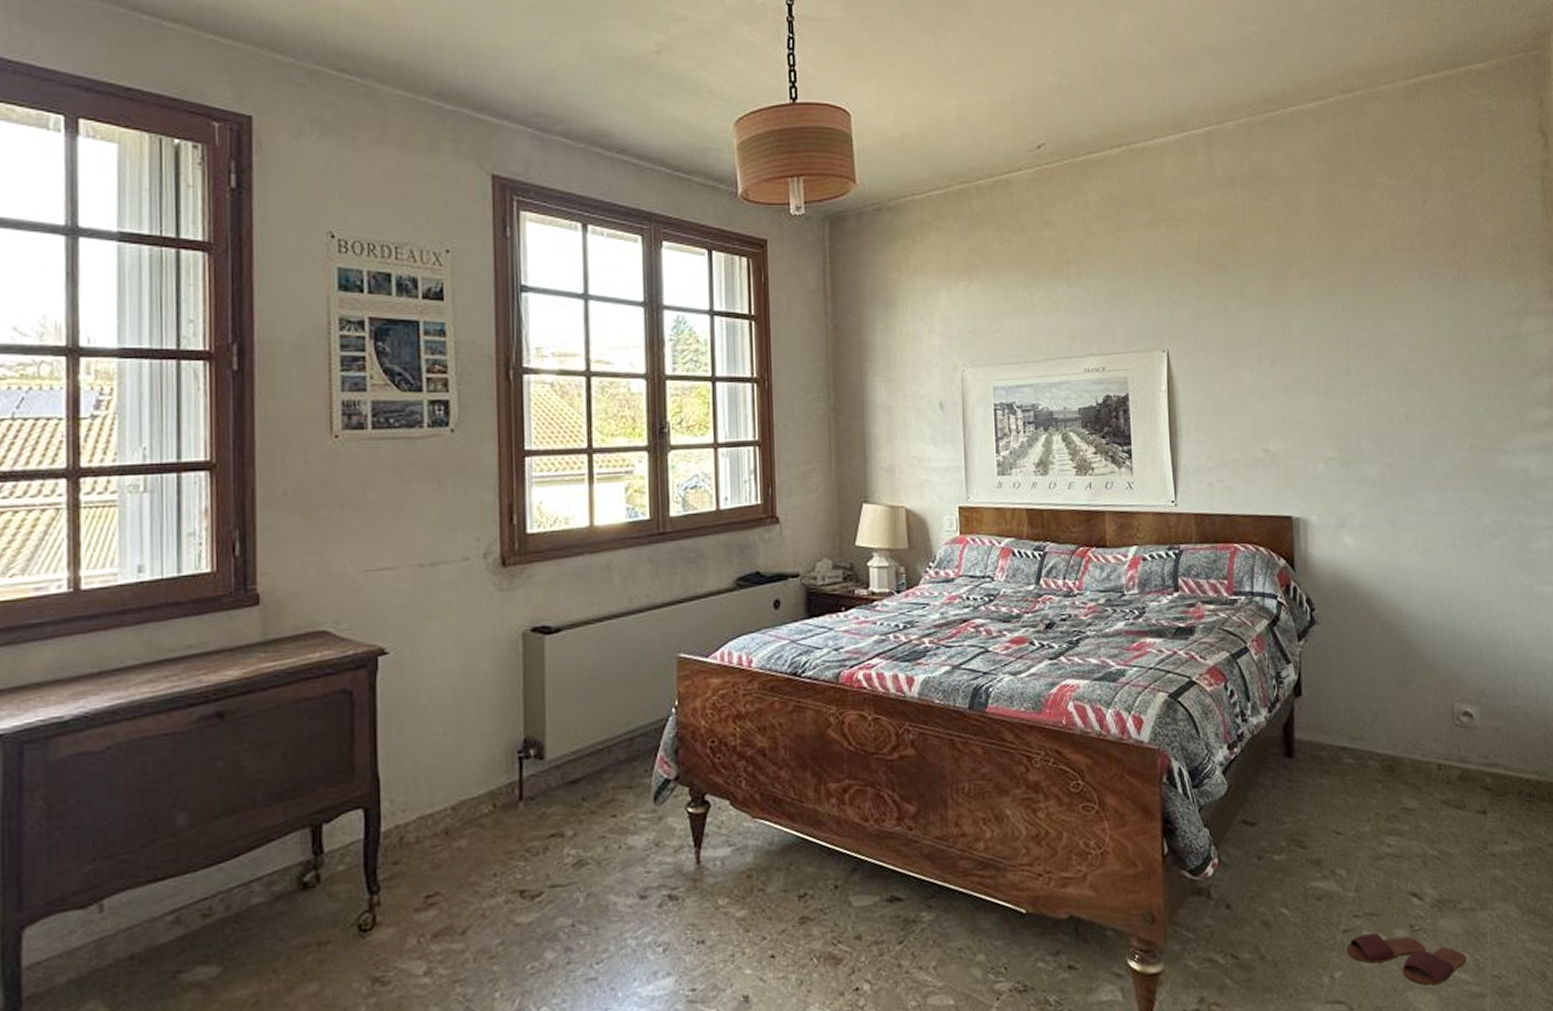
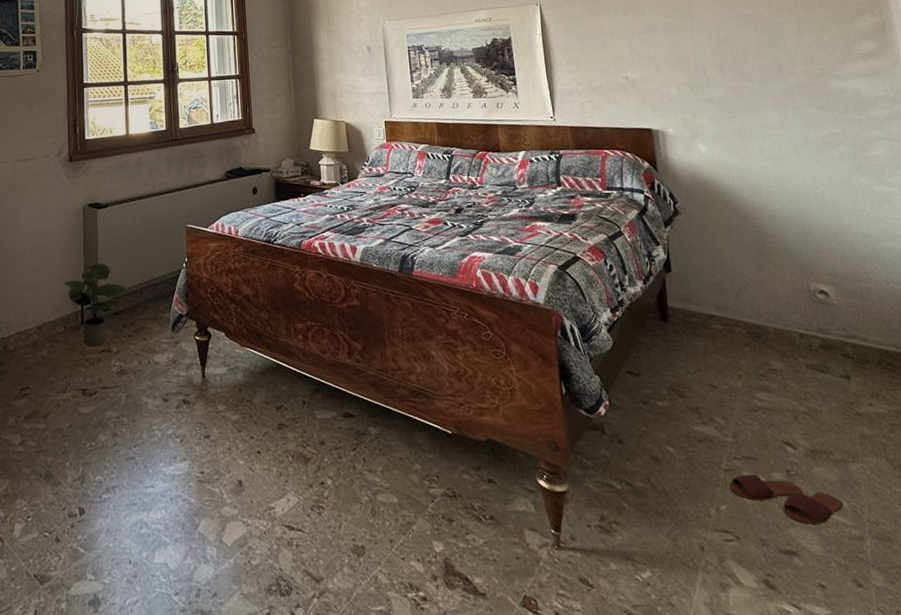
potted plant: none [491,712,590,830] -> present [63,263,128,346]

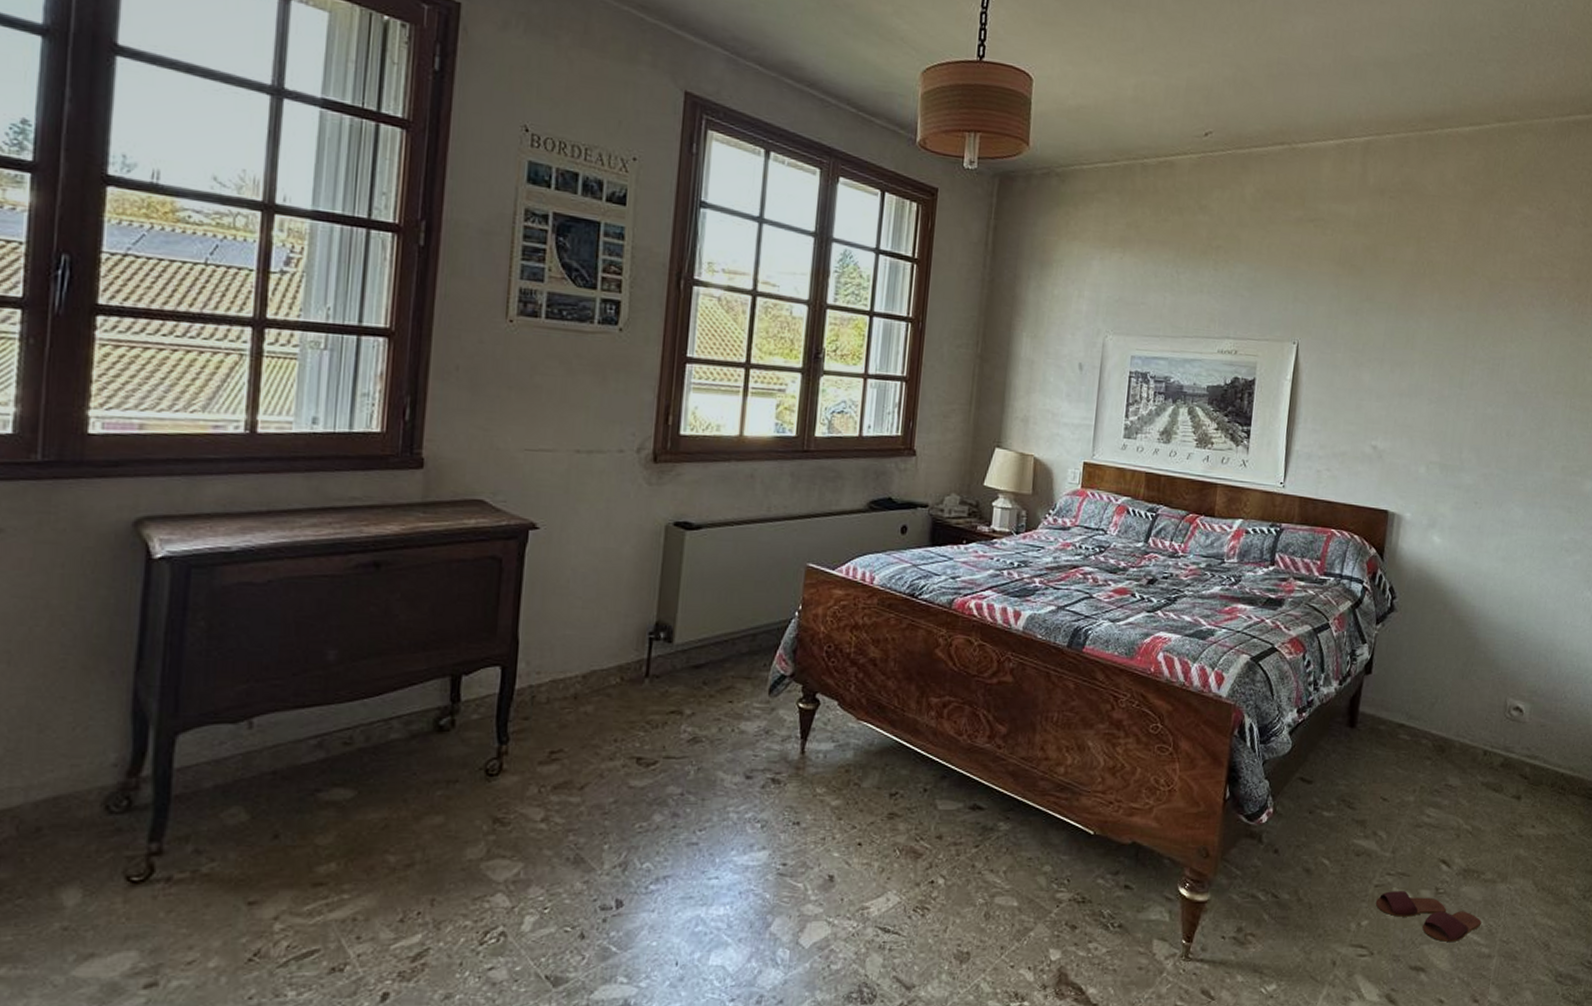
potted plant: present [63,263,128,346] -> none [626,601,716,705]

